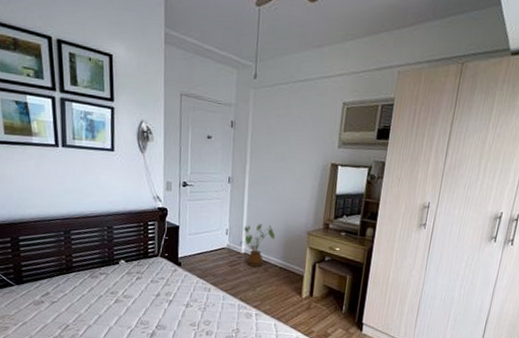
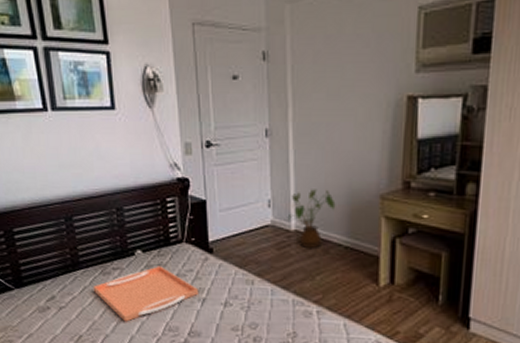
serving tray: none [82,273,168,316] -> present [92,266,199,322]

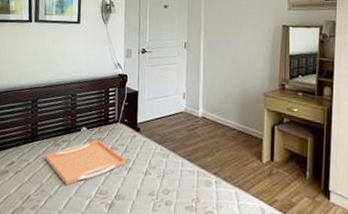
house plant: present [287,189,336,248] -> none [196,86,232,131]

